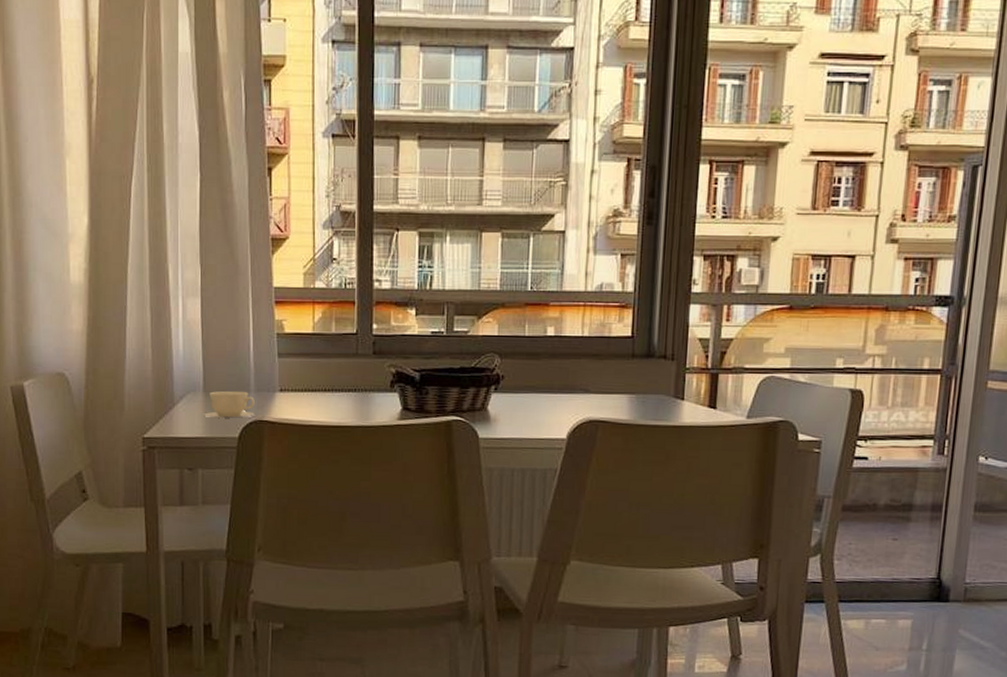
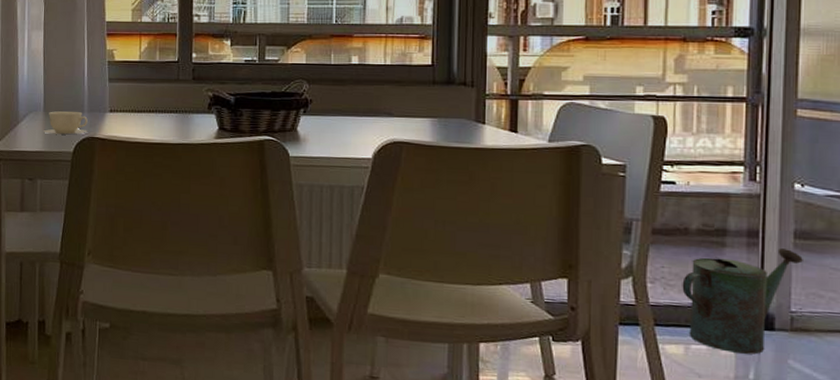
watering can: none [866,522,981,626] -> present [682,248,803,355]

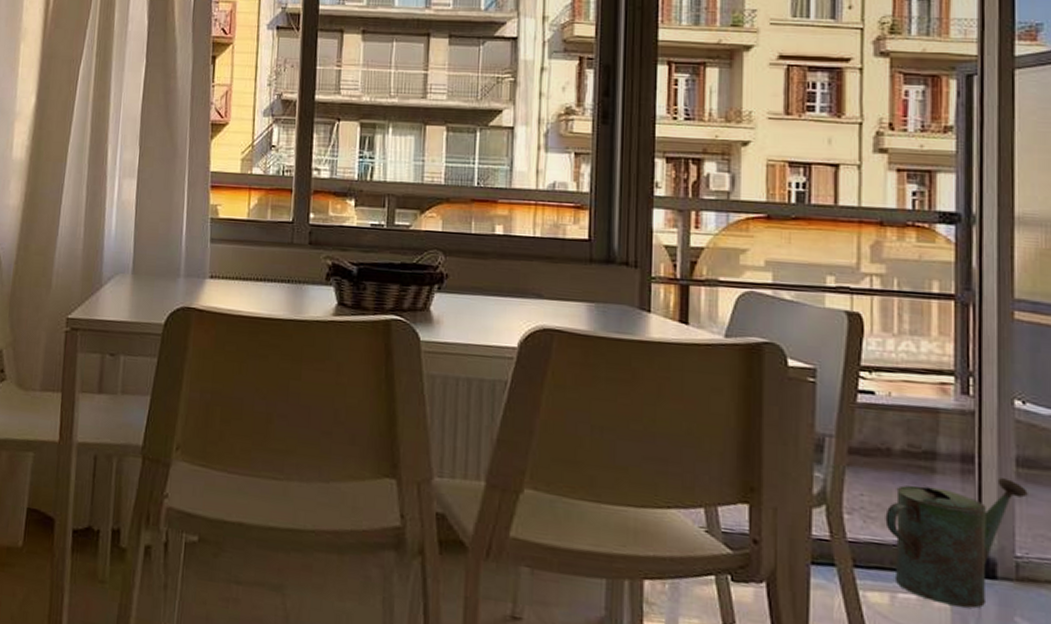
teacup: present [44,111,88,135] -> none [131,274,184,303]

